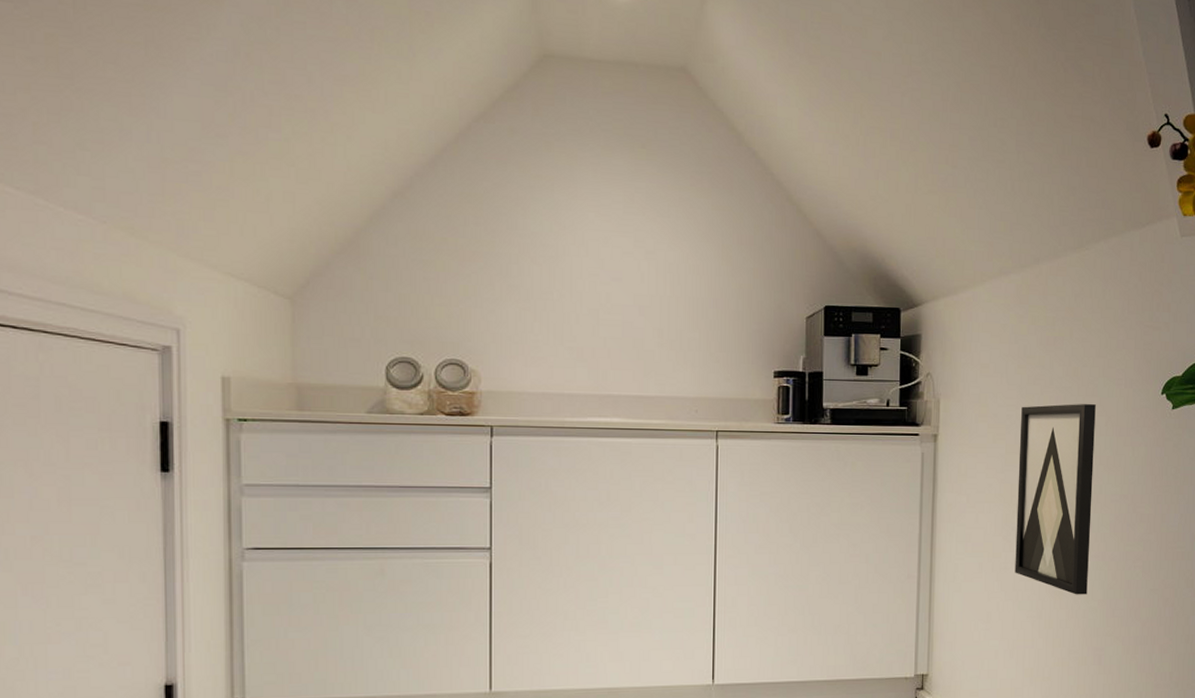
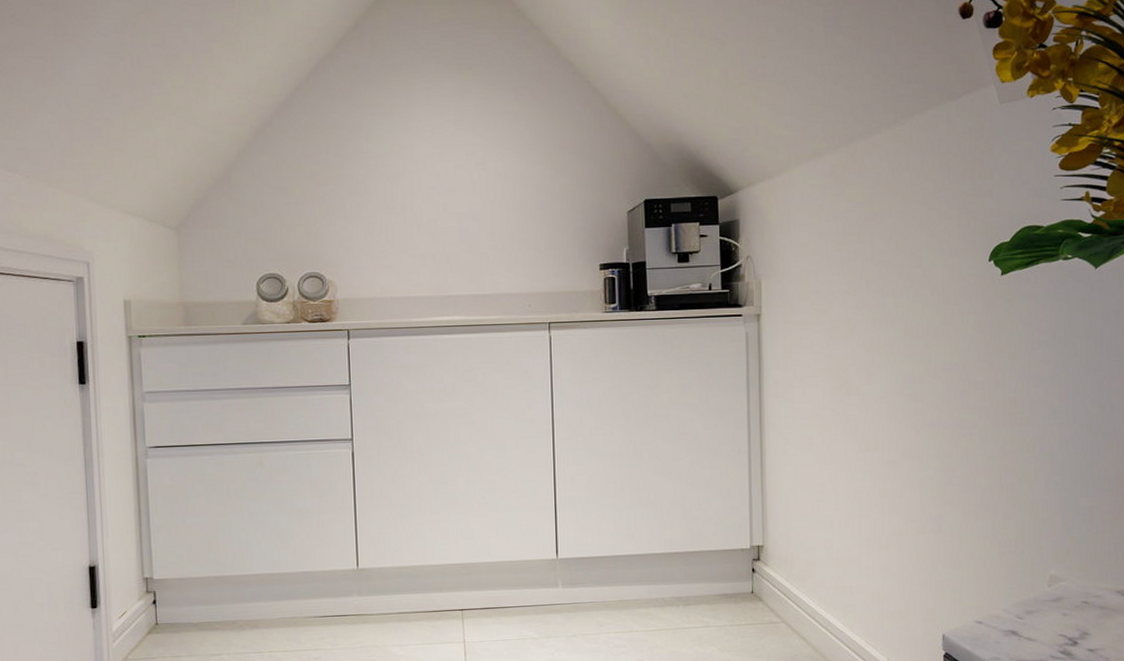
wall art: present [1015,404,1096,595] -> none [843,275,922,464]

